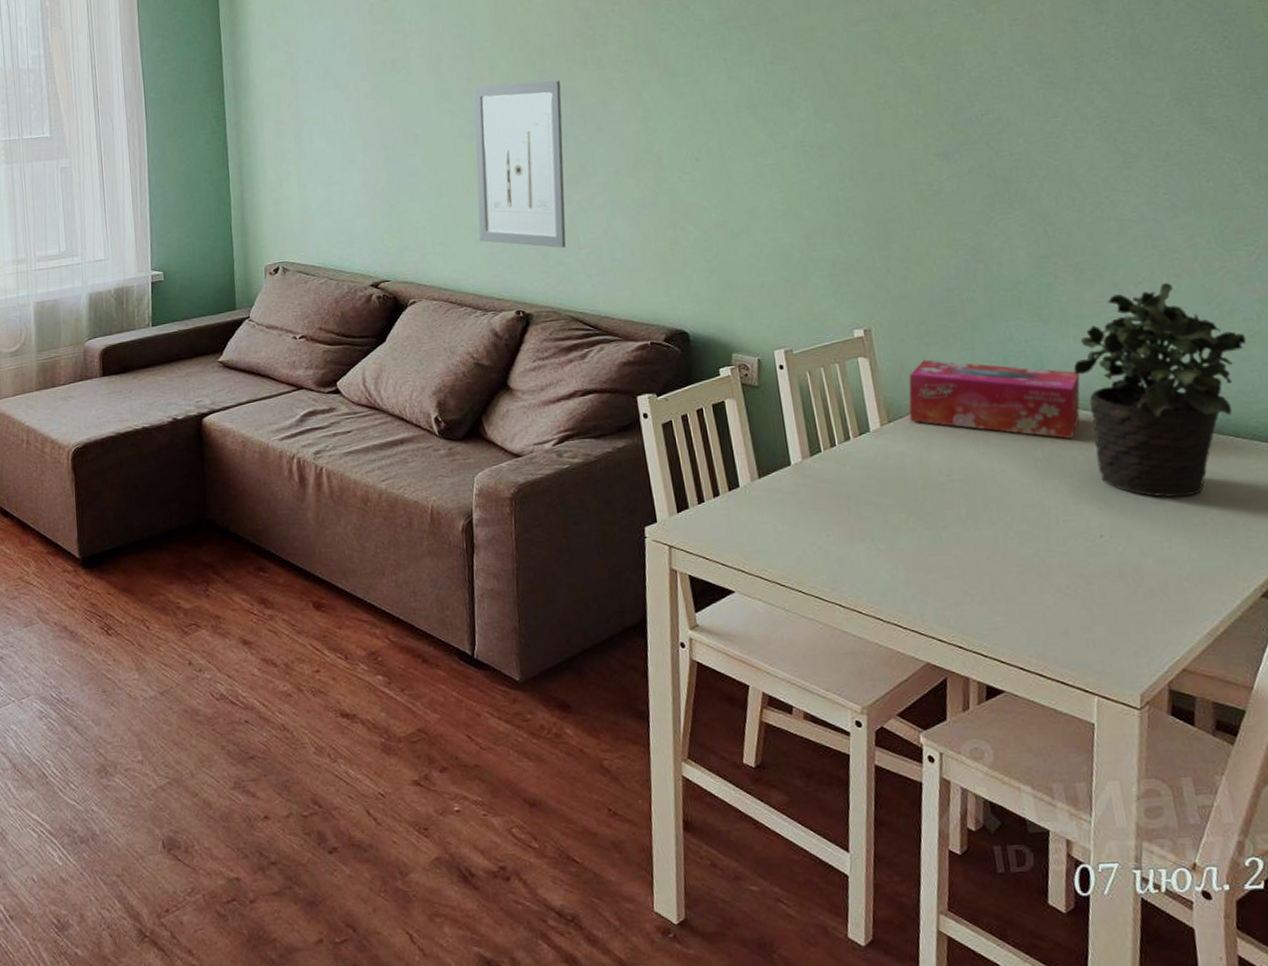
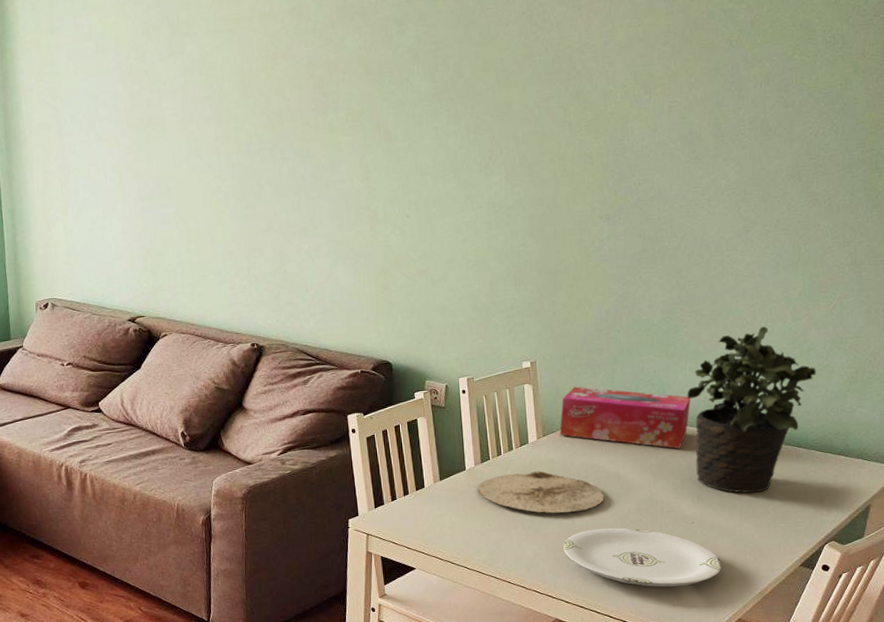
wall art: present [473,80,566,248] -> none [220,142,296,290]
plate: none [807,466,977,522] -> present [477,471,604,513]
plate: none [928,541,1150,623] -> present [563,527,722,587]

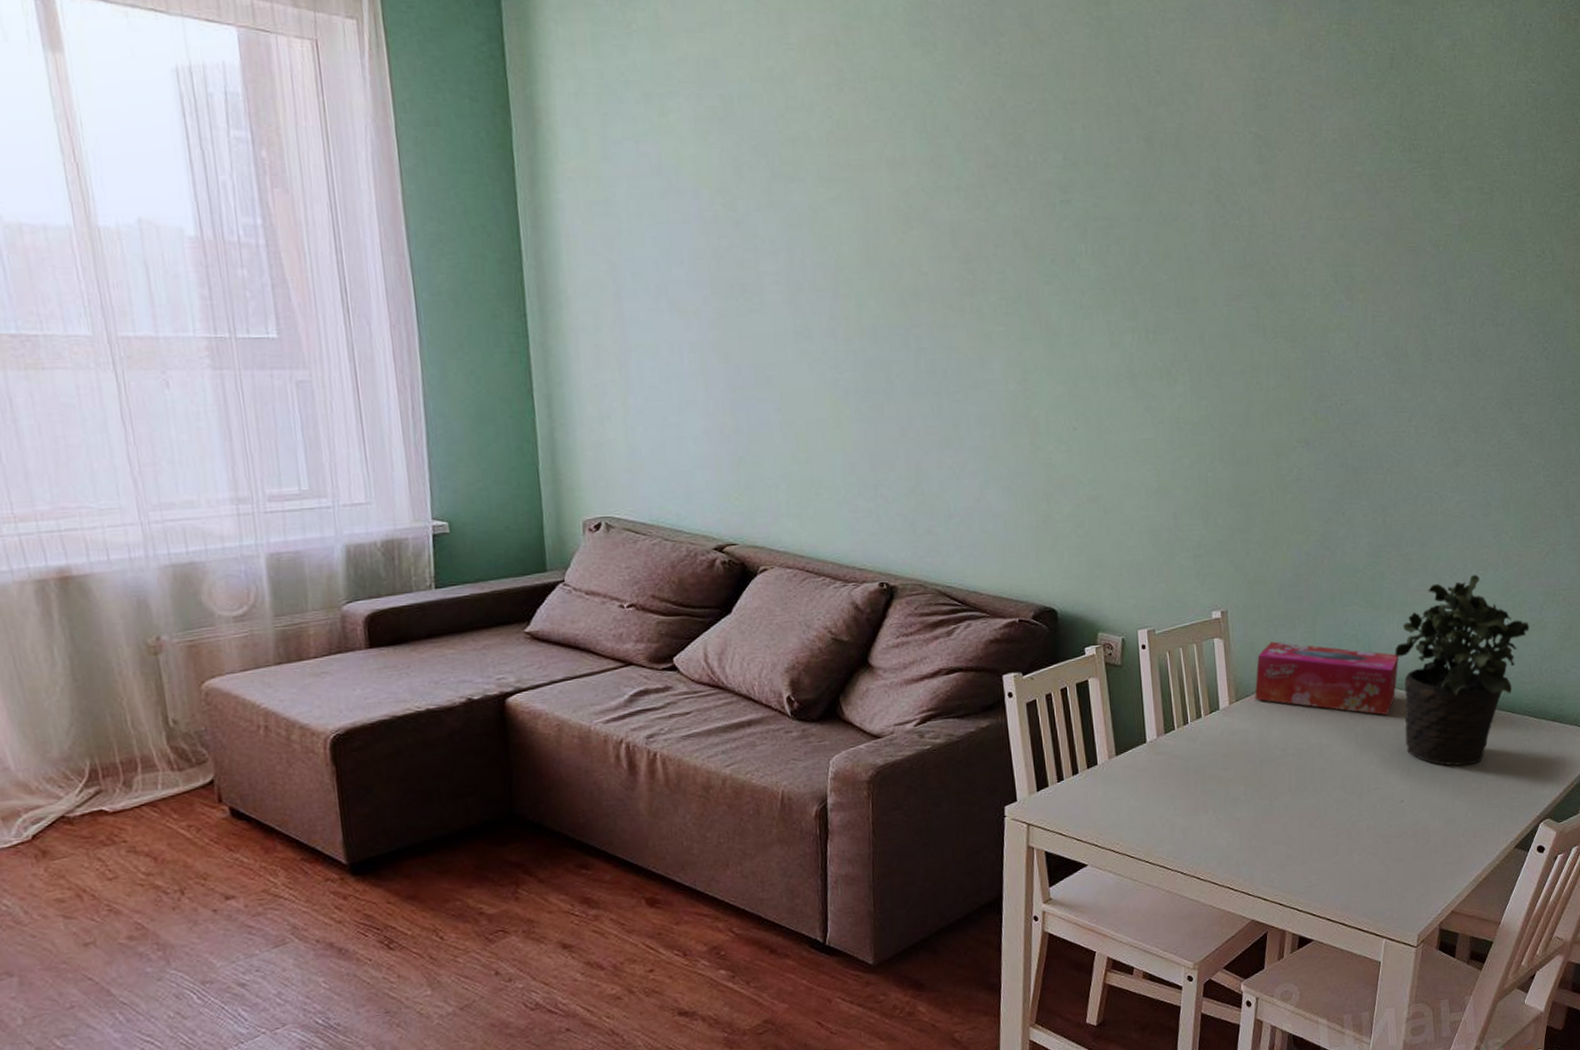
plate: present [477,471,604,513] -> none [1160,743,1306,794]
plate: present [563,527,722,587] -> none [1260,809,1434,878]

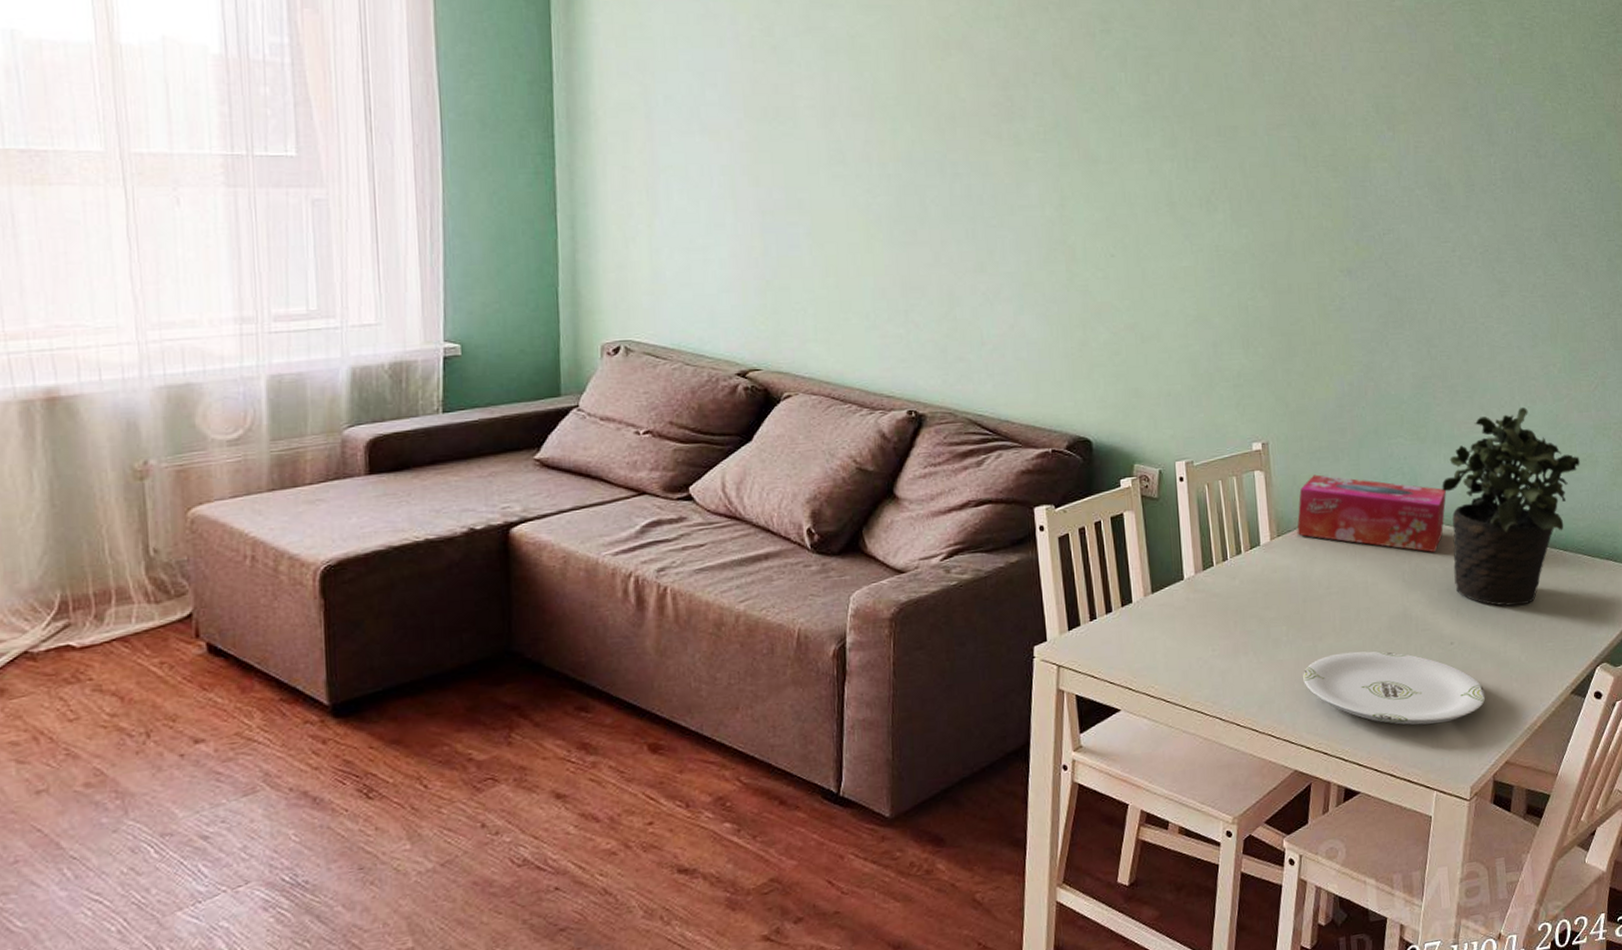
plate: none [1260,809,1434,878] -> present [1303,651,1486,725]

